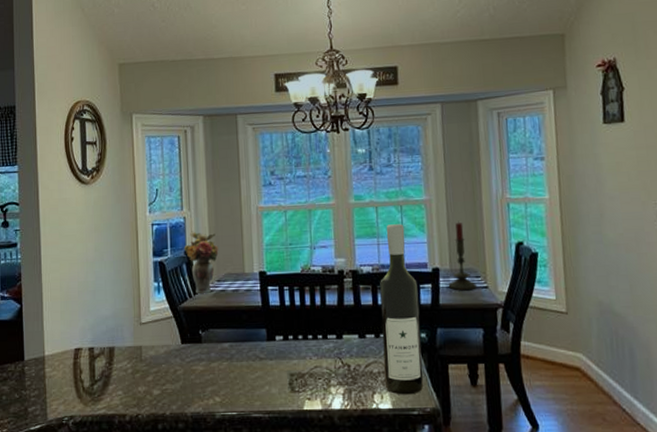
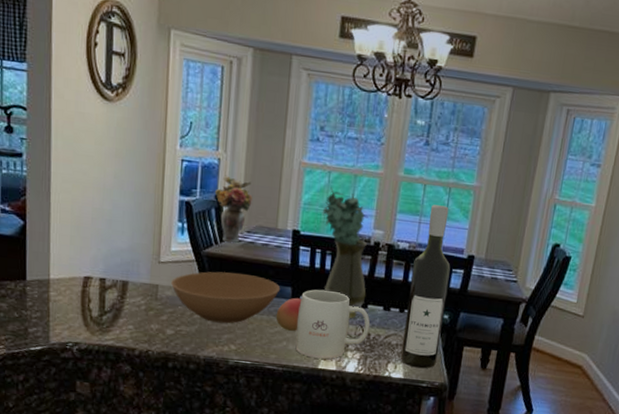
bowl: none [152,322,256,376] -> present [170,271,281,324]
fruit: none [254,338,278,374] -> present [276,297,302,331]
mug: none [275,326,349,400] -> present [295,289,371,359]
vase: none [284,225,339,351] -> present [322,187,368,318]
candle: present [448,220,476,291] -> none [479,213,508,282]

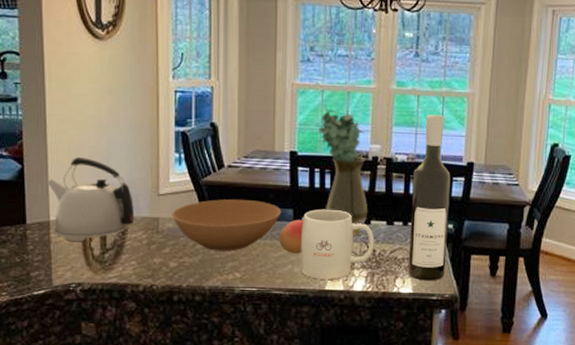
kettle: none [48,218,135,302] -> present [46,157,135,241]
flower arrangement: present [214,175,253,243] -> none [209,102,248,169]

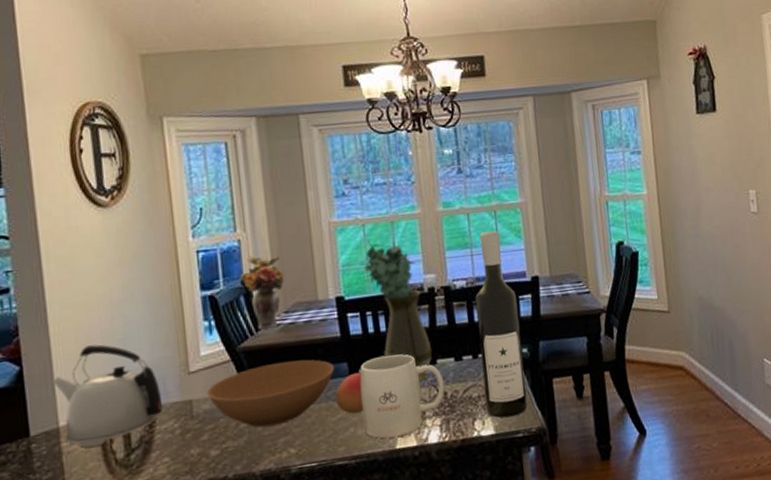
flower arrangement: none [209,102,248,169] -> present [239,255,285,330]

